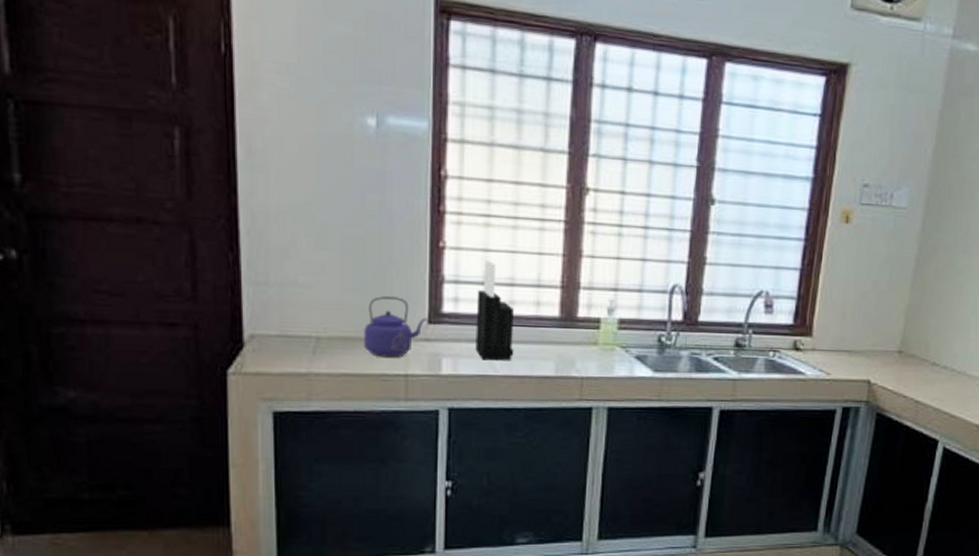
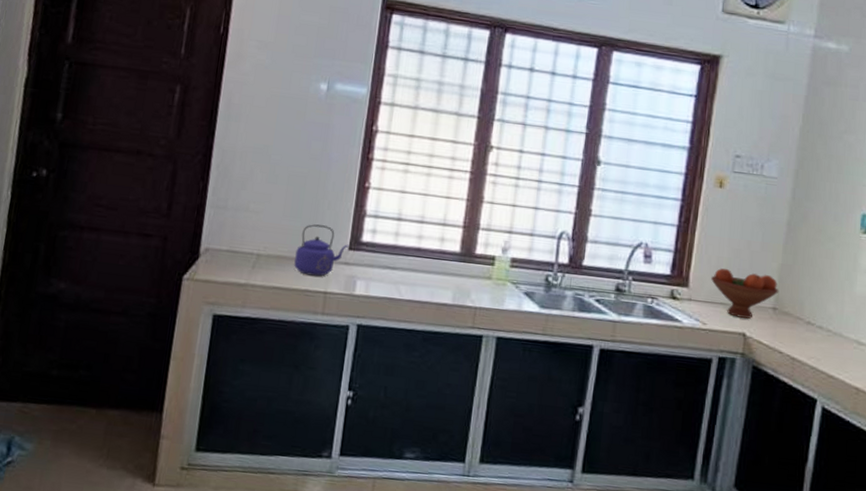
knife block: present [475,259,514,361] -> none [386,199,421,288]
fruit bowl: none [836,313,906,364] -> present [711,268,779,319]

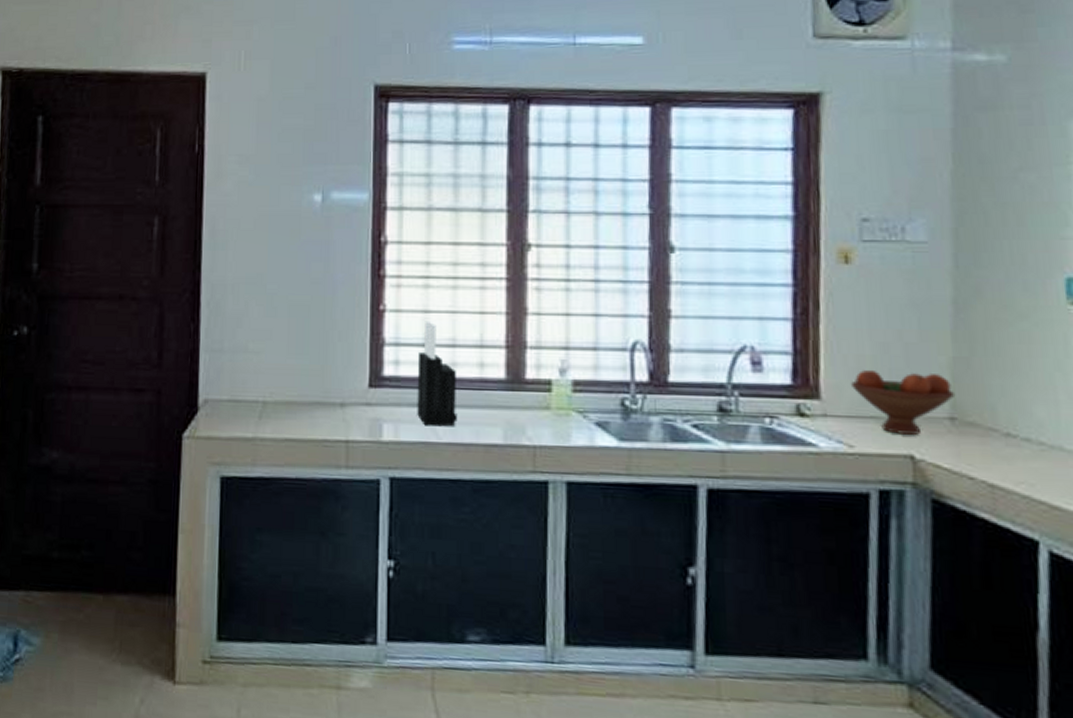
kettle: present [294,224,349,277] -> none [307,360,369,422]
knife block: none [386,199,421,288] -> present [417,321,458,427]

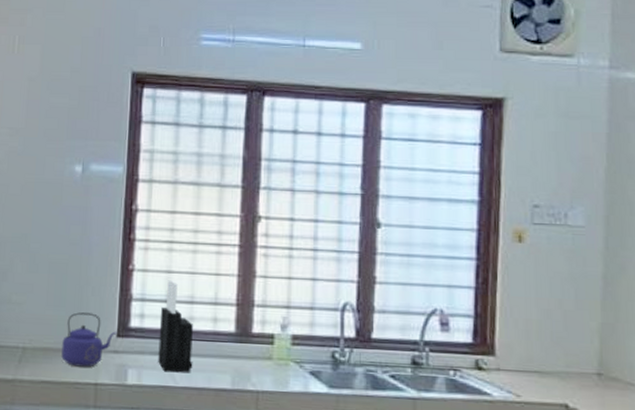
kettle: none [307,360,369,422] -> present [61,312,117,367]
fruit bowl: present [851,370,956,435] -> none [520,332,603,387]

